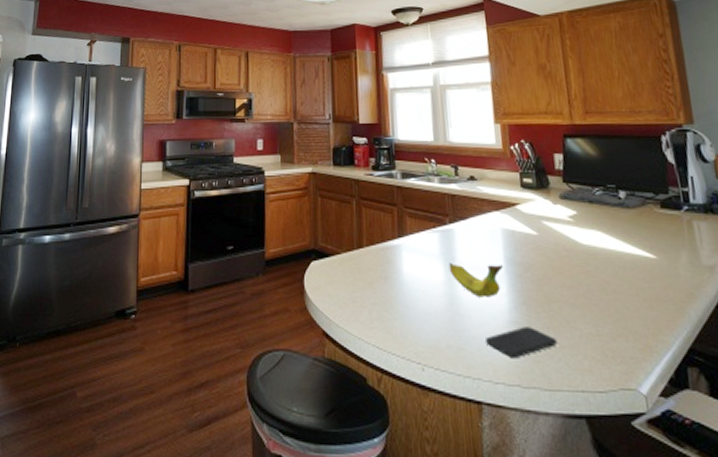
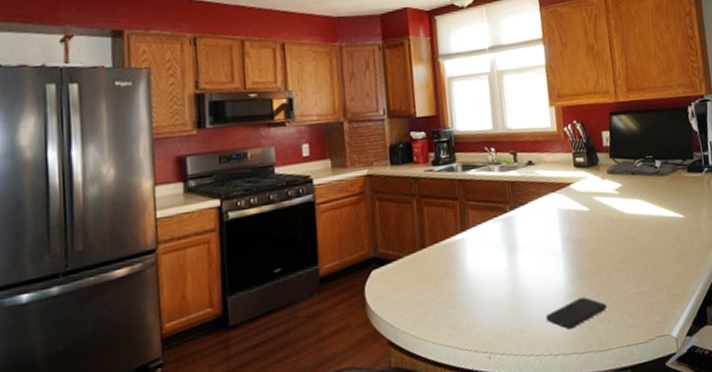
fruit: present [449,263,503,298] -> none [511,244,560,278]

